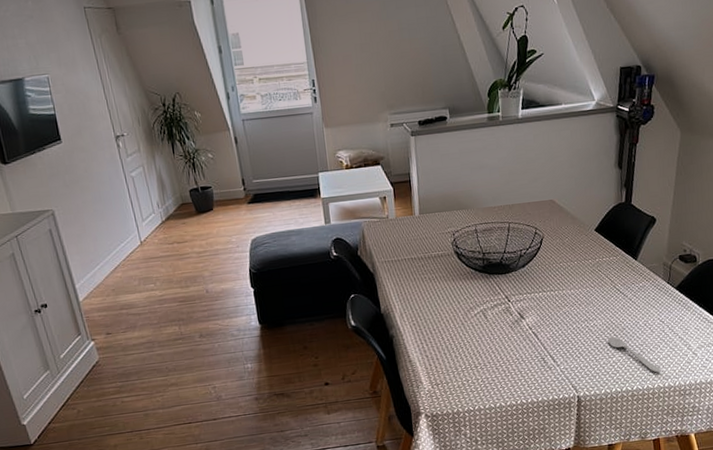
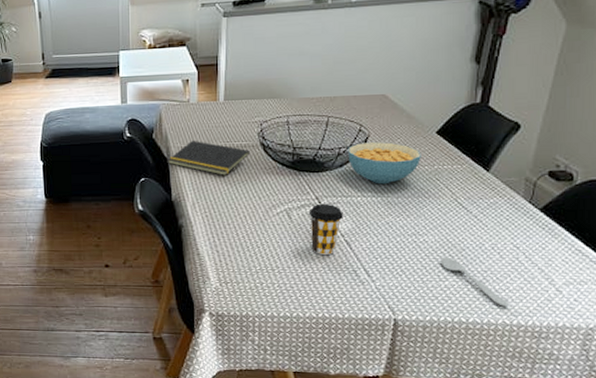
notepad: none [374,254,447,285] -> present [168,140,250,175]
coffee cup: none [501,301,530,348] -> present [308,203,343,255]
cereal bowl: none [527,241,586,280] -> present [348,142,421,184]

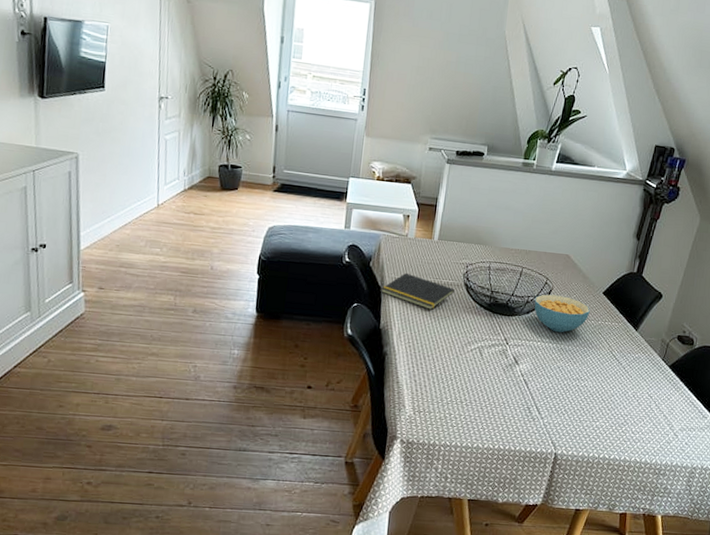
coffee cup: present [308,203,343,255] -> none [496,344,525,392]
spoon: present [440,257,509,307] -> none [595,400,641,447]

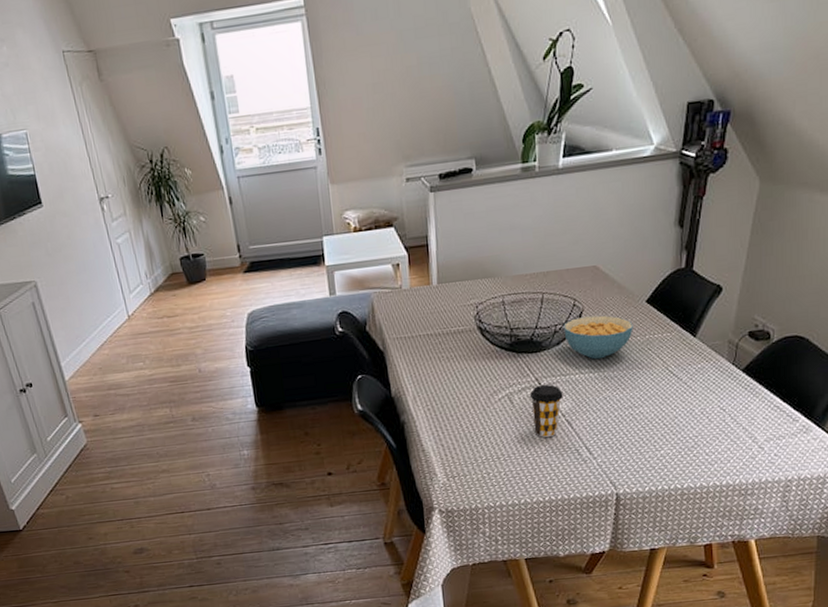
notepad: present [381,272,455,310] -> none [384,329,468,365]
coffee cup: none [496,344,525,392] -> present [529,384,563,437]

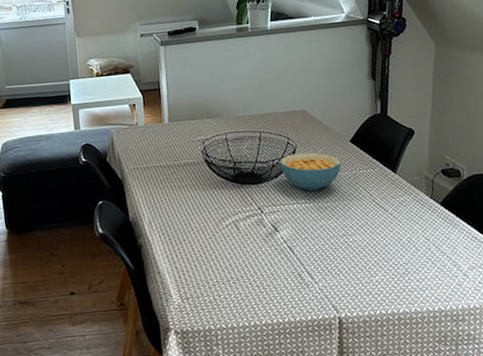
coffee cup: present [529,384,563,437] -> none [253,212,284,262]

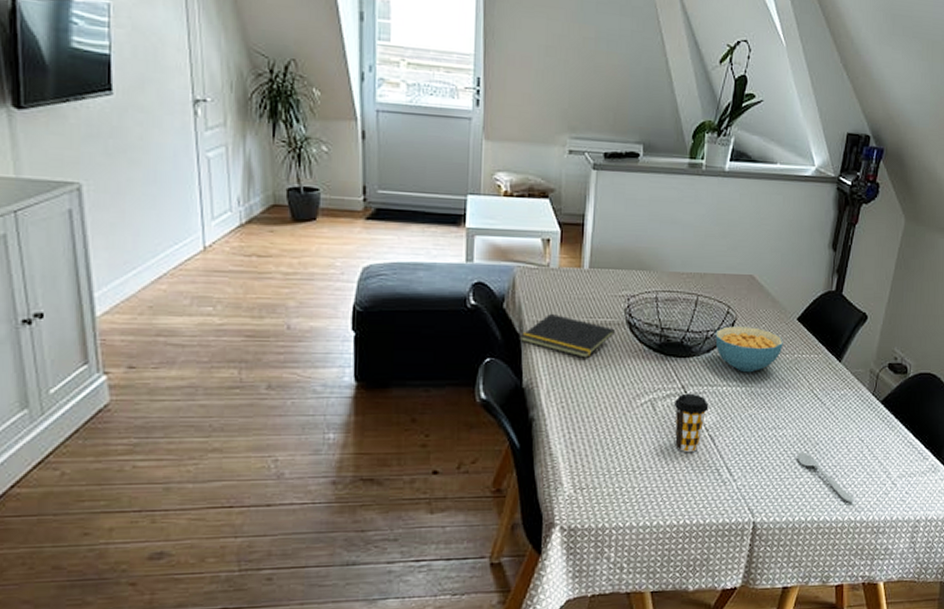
notepad: none [123,161,196,193] -> present [520,313,615,358]
coffee cup: none [253,212,284,262] -> present [673,393,709,452]
spoon: none [369,253,429,295] -> present [797,452,854,503]

